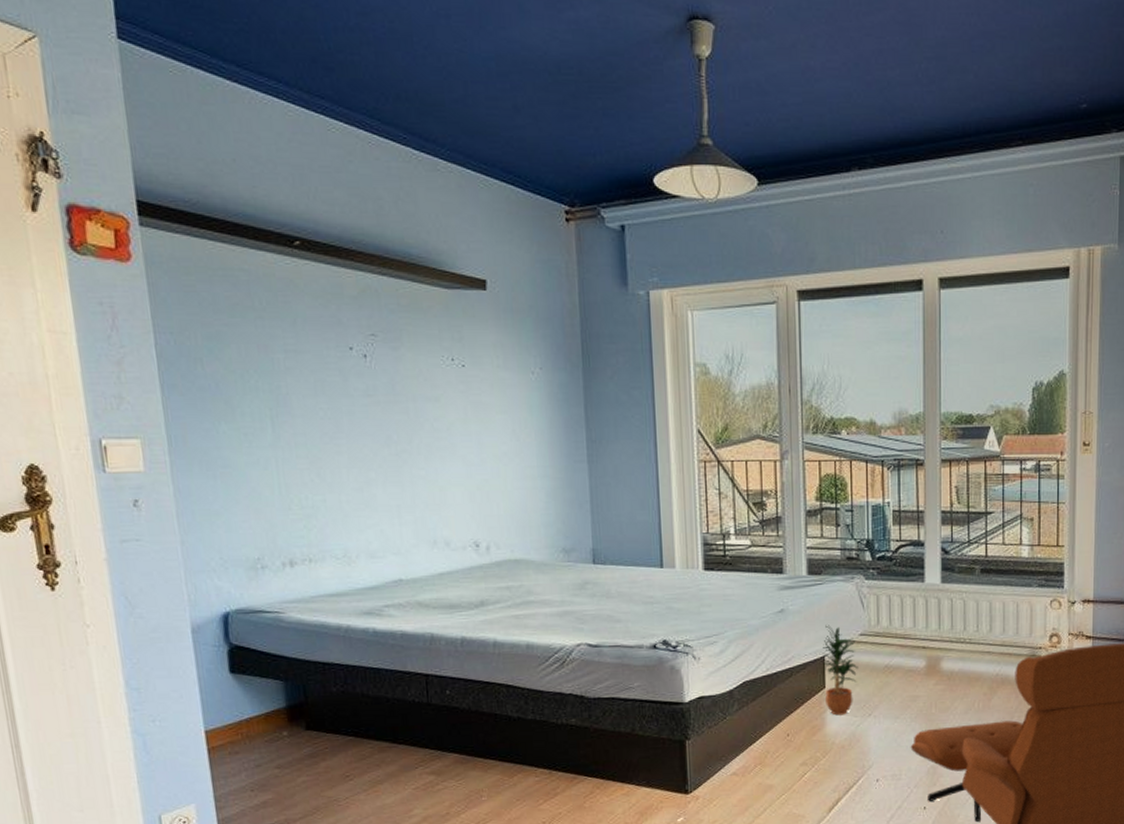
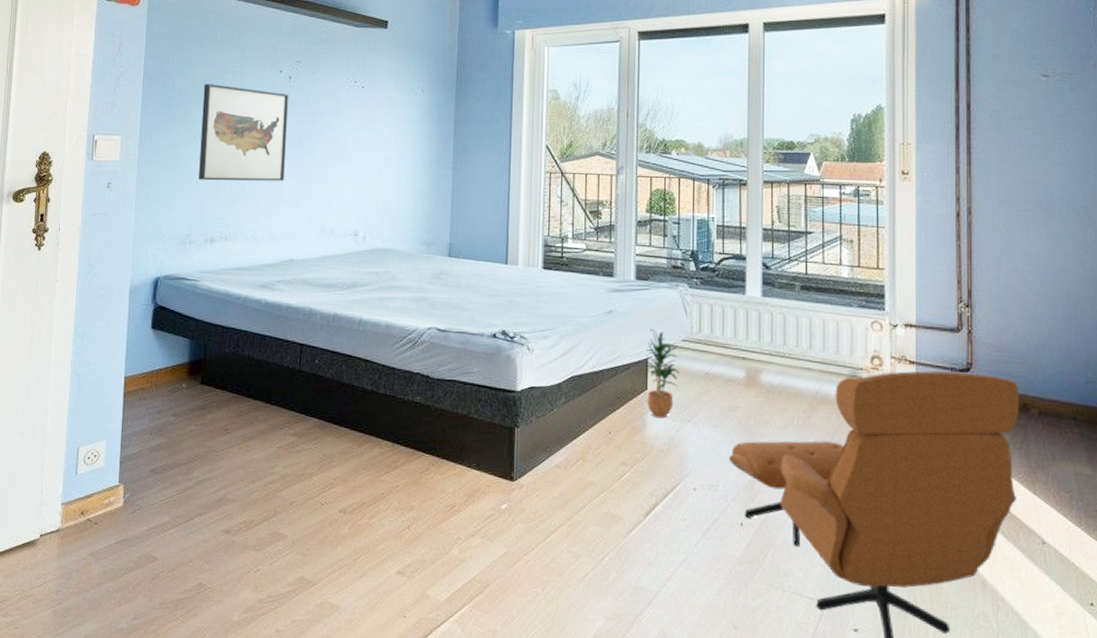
wall art: none [246,367,376,491] -> present [199,84,289,181]

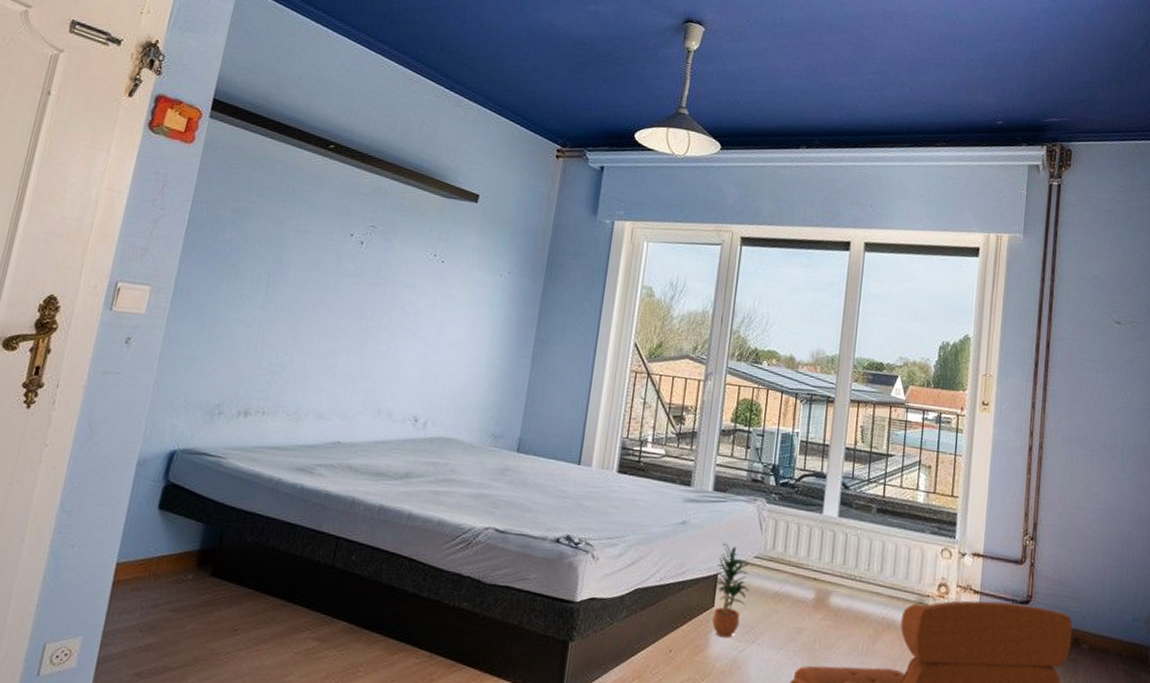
wall art: present [199,84,289,181] -> none [239,239,358,355]

